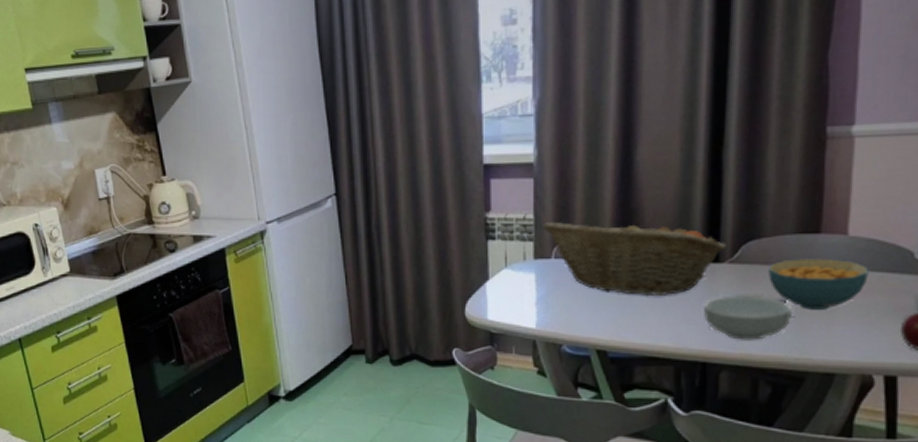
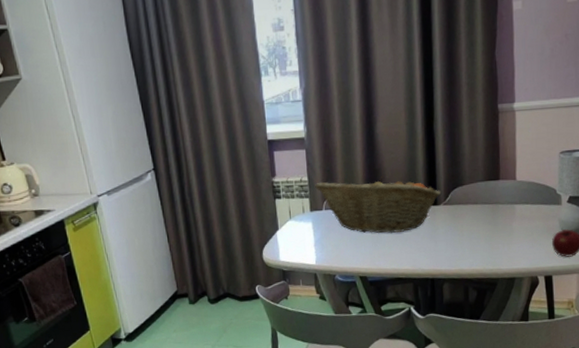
cereal bowl: present [704,295,793,340] -> none [430,227,487,260]
cereal bowl: present [768,258,869,310] -> none [469,197,531,235]

